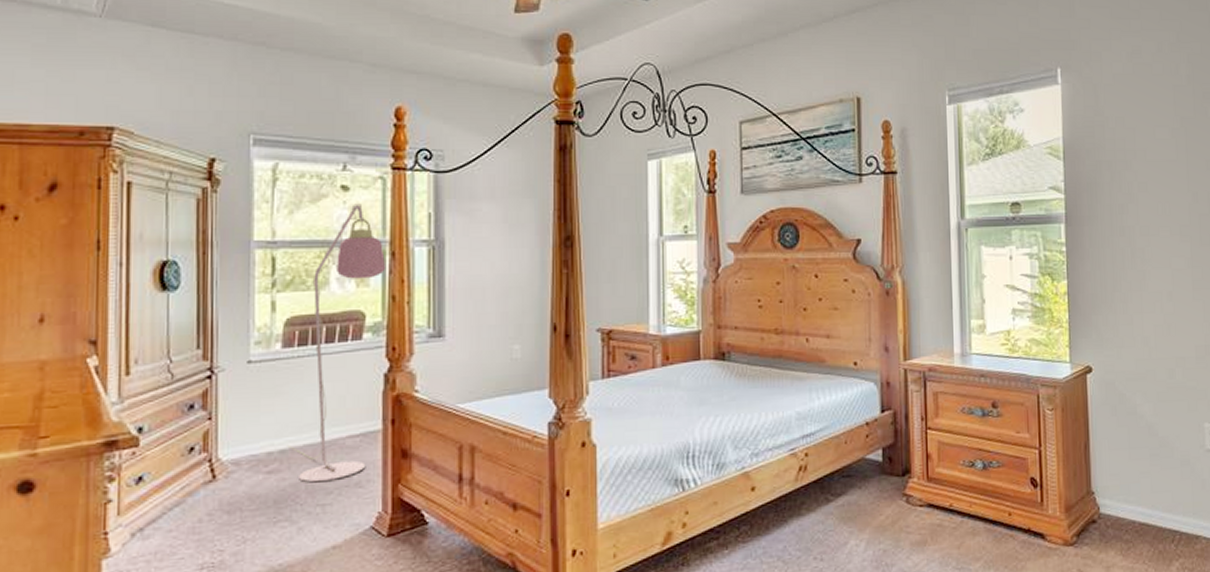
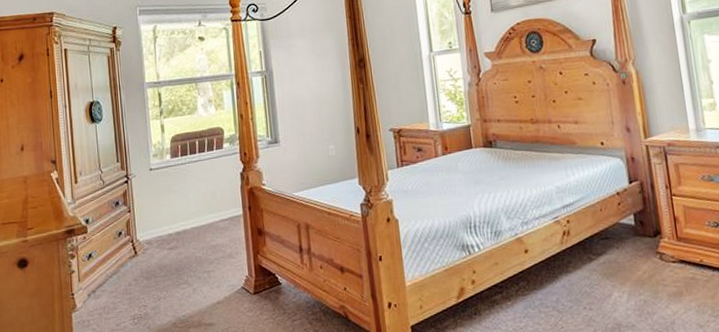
floor lamp: present [287,203,385,483] -> none [180,49,234,255]

